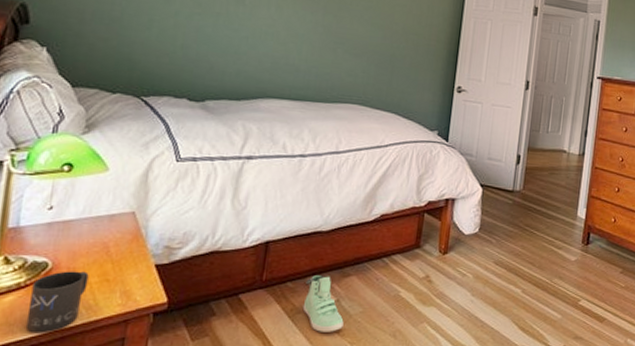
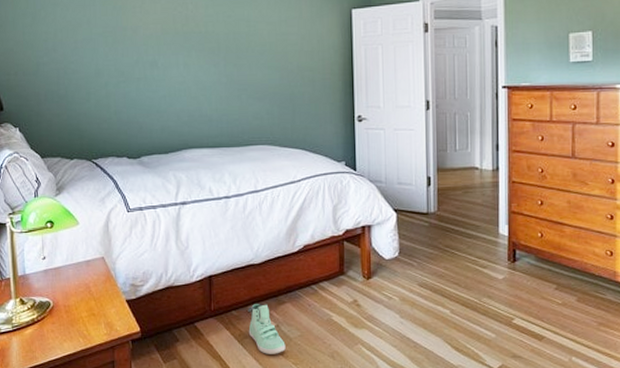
mug: present [25,271,89,332] -> none [42,308,80,357]

